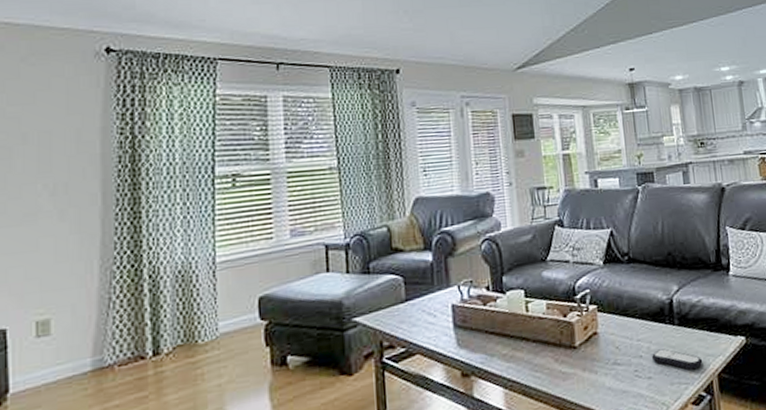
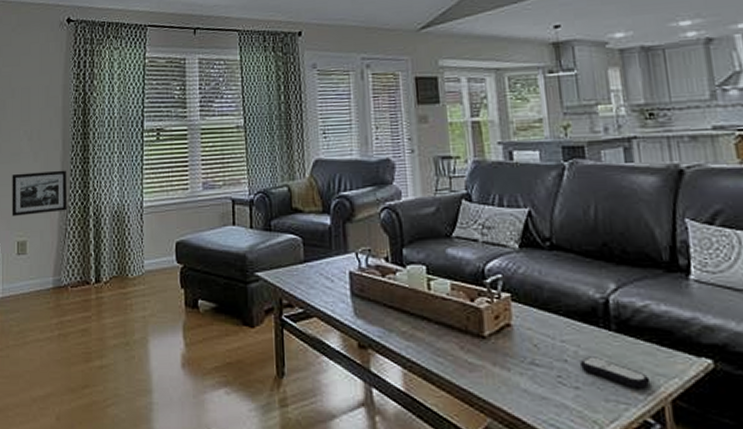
picture frame: none [25,228,111,291] -> present [12,170,68,217]

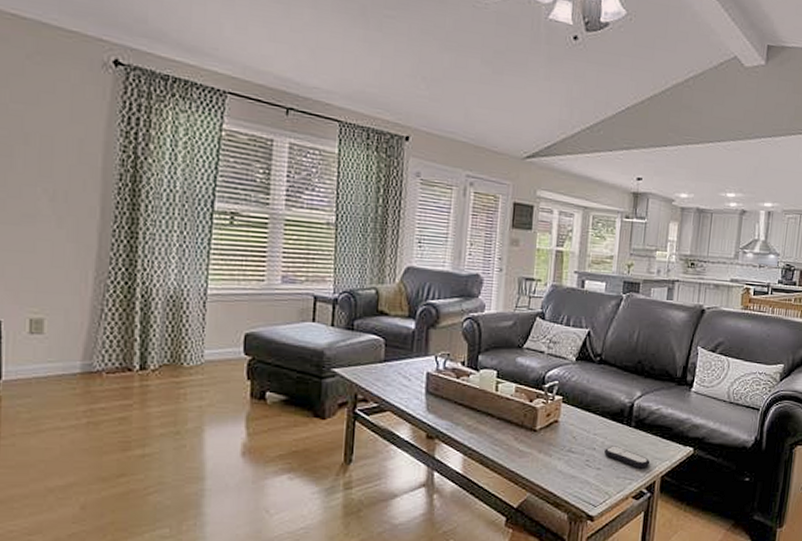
picture frame: present [12,170,68,217] -> none [21,239,106,290]

